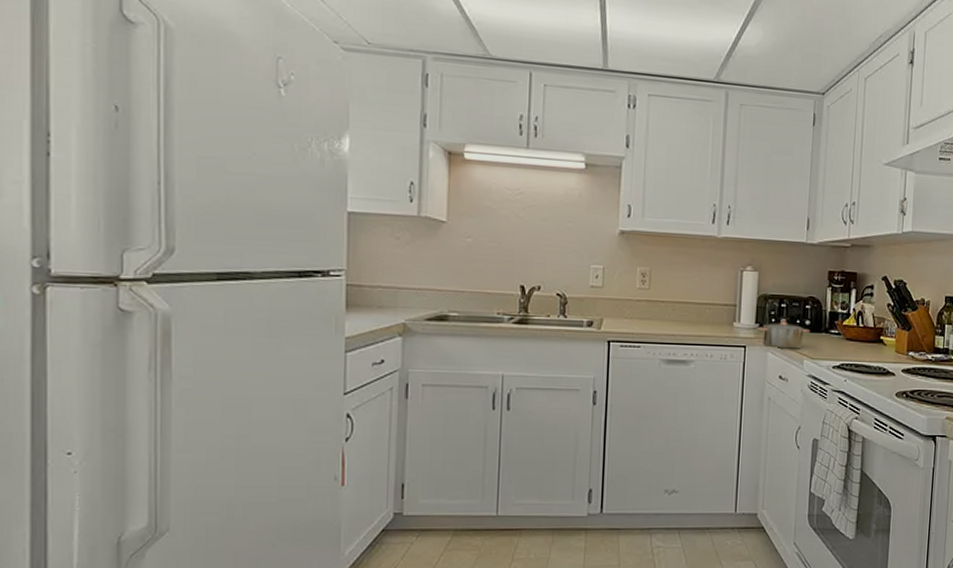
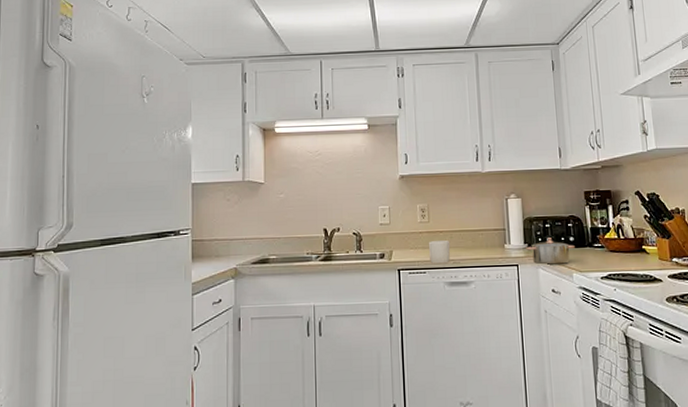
mug: none [645,311,672,339] -> present [428,240,451,264]

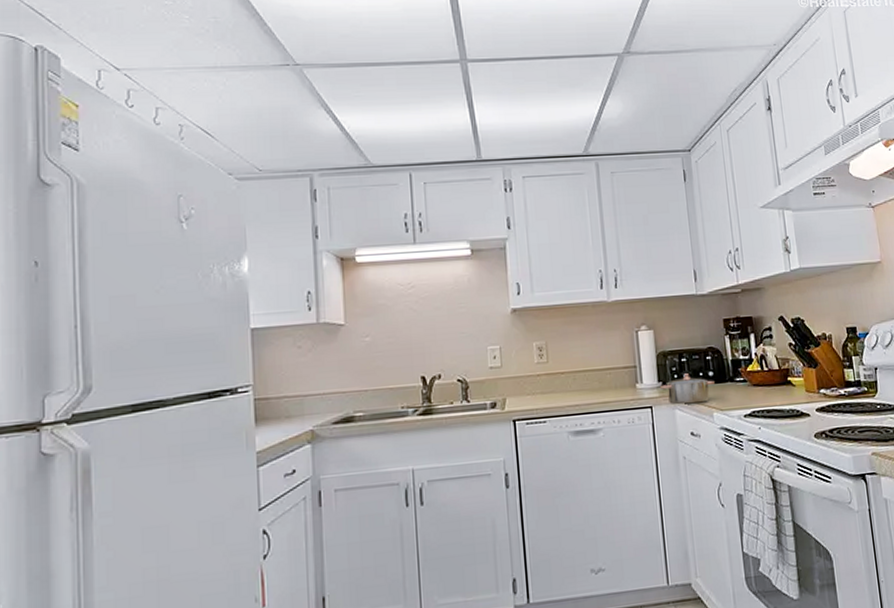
mug: present [428,240,451,264] -> none [547,383,575,412]

